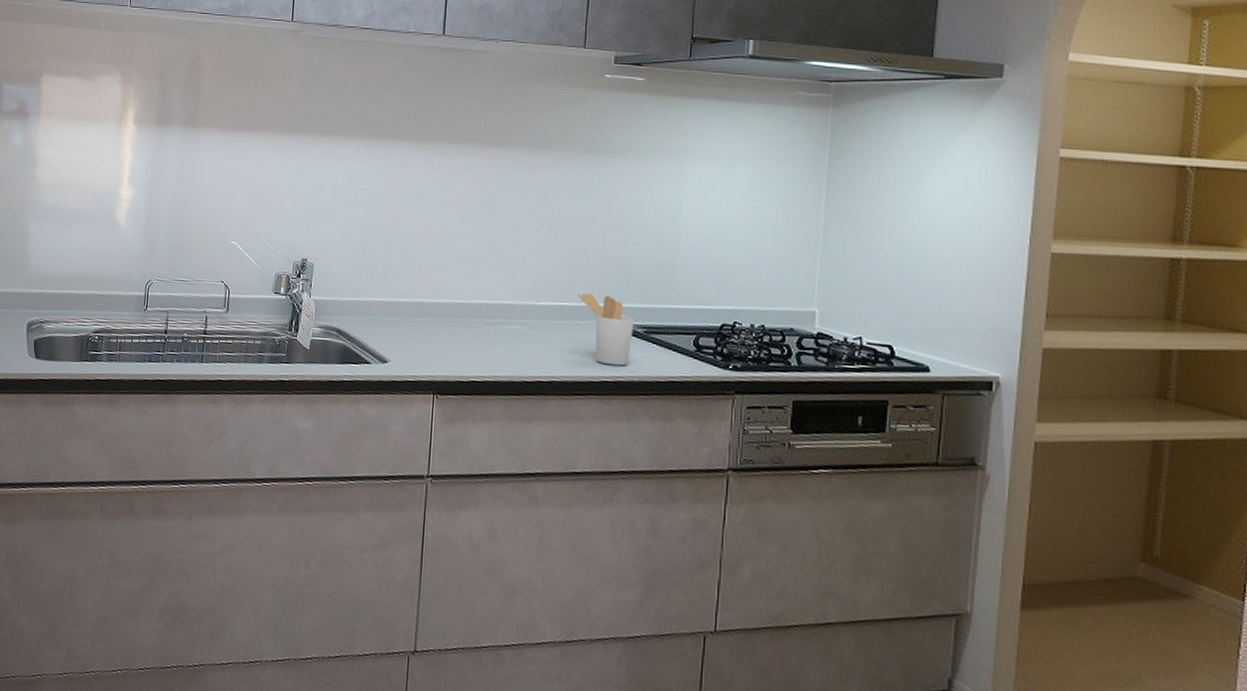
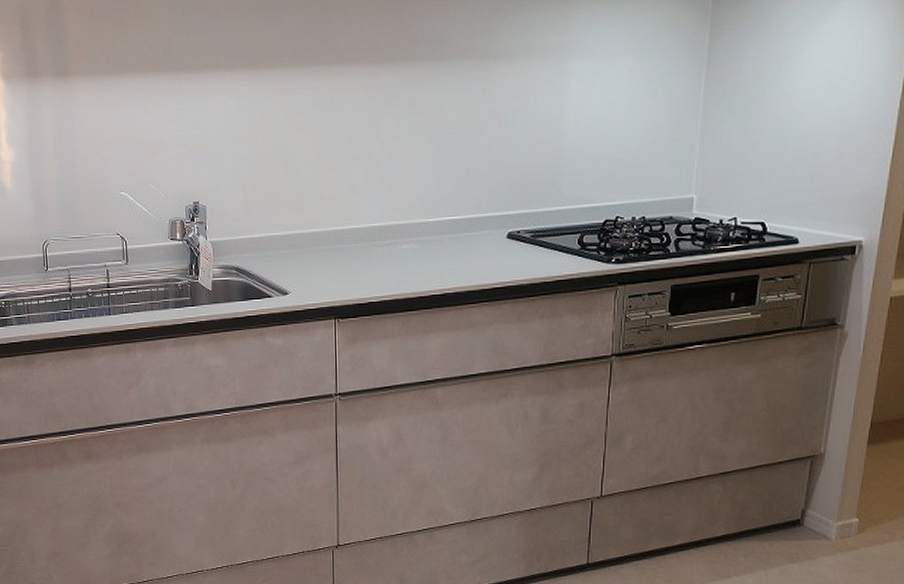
utensil holder: present [578,293,634,366] -> none [466,204,521,272]

